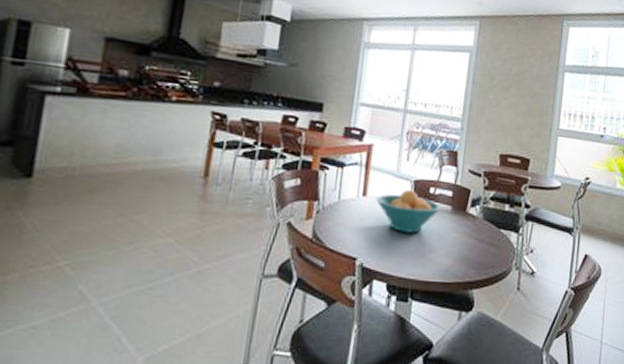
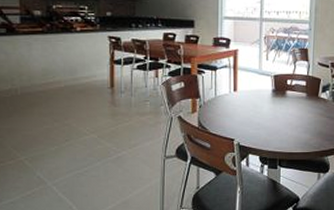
fruit bowl: present [376,189,442,233] -> none [244,83,298,117]

